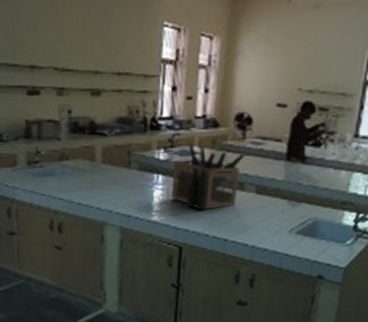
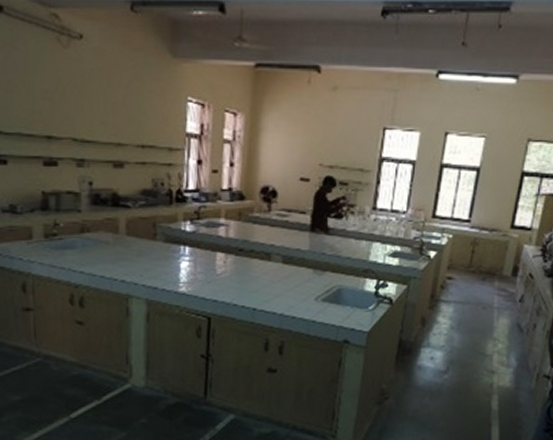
bottle crate: present [171,144,245,211] -> none [198,216,271,281]

